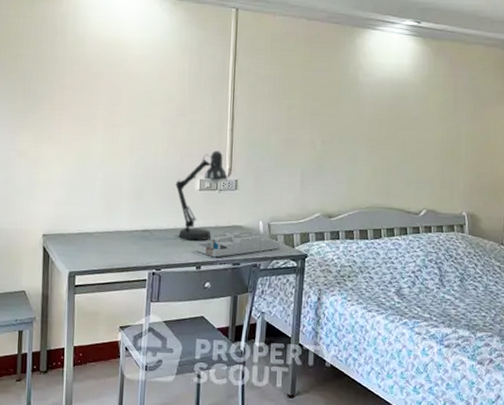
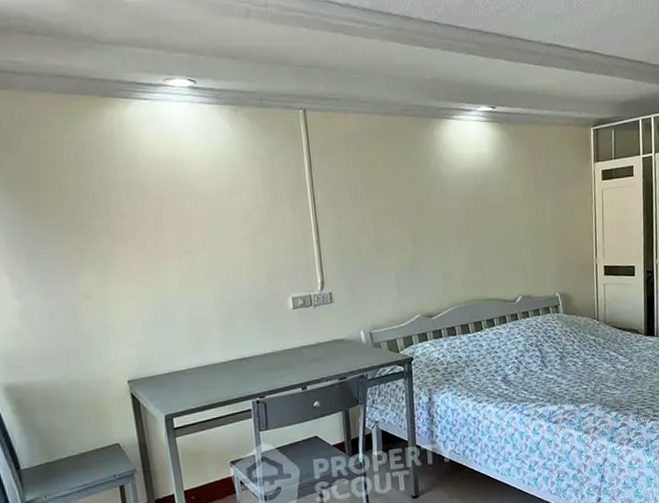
desk lamp: present [175,151,228,241] -> none [266,265,321,362]
desk organizer: present [195,231,279,258] -> none [297,343,384,376]

